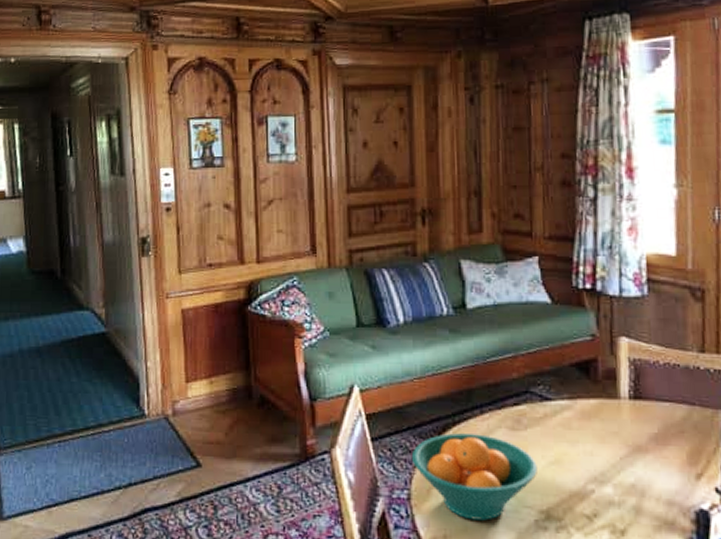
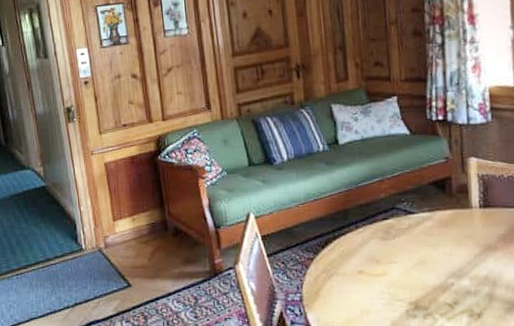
fruit bowl: present [411,433,537,521] -> none [301,245,406,314]

